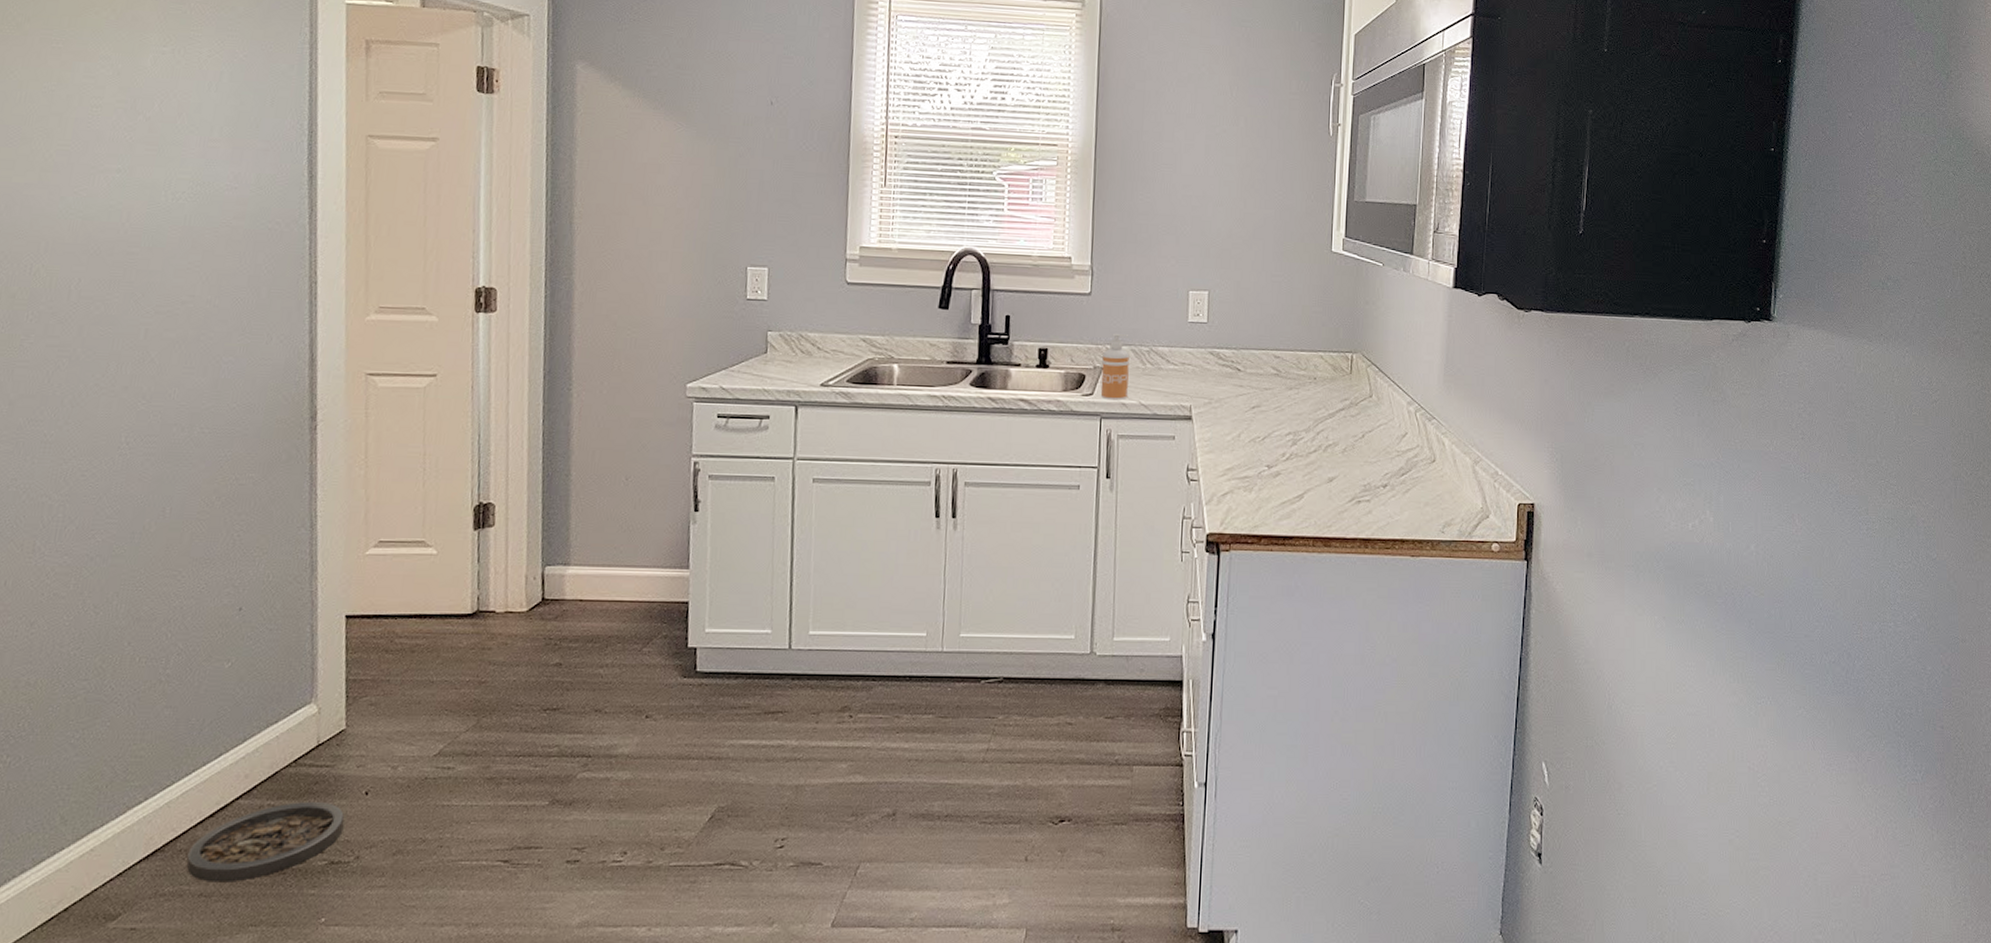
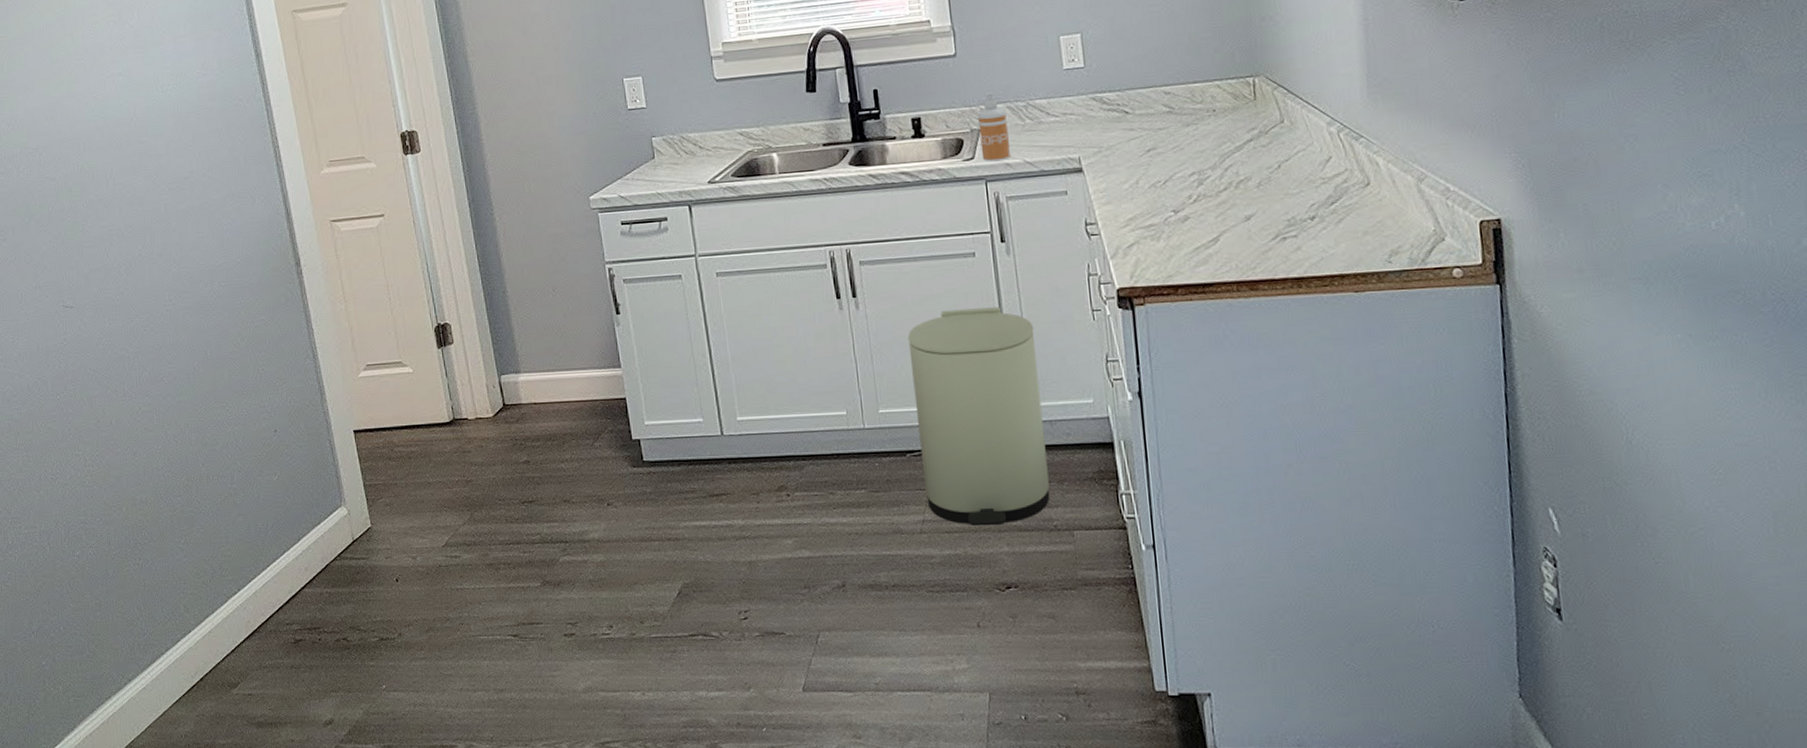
pet bowl: present [187,802,345,883] -> none [276,589,385,657]
pedal bin: none [994,539,1125,758] -> present [908,307,1050,527]

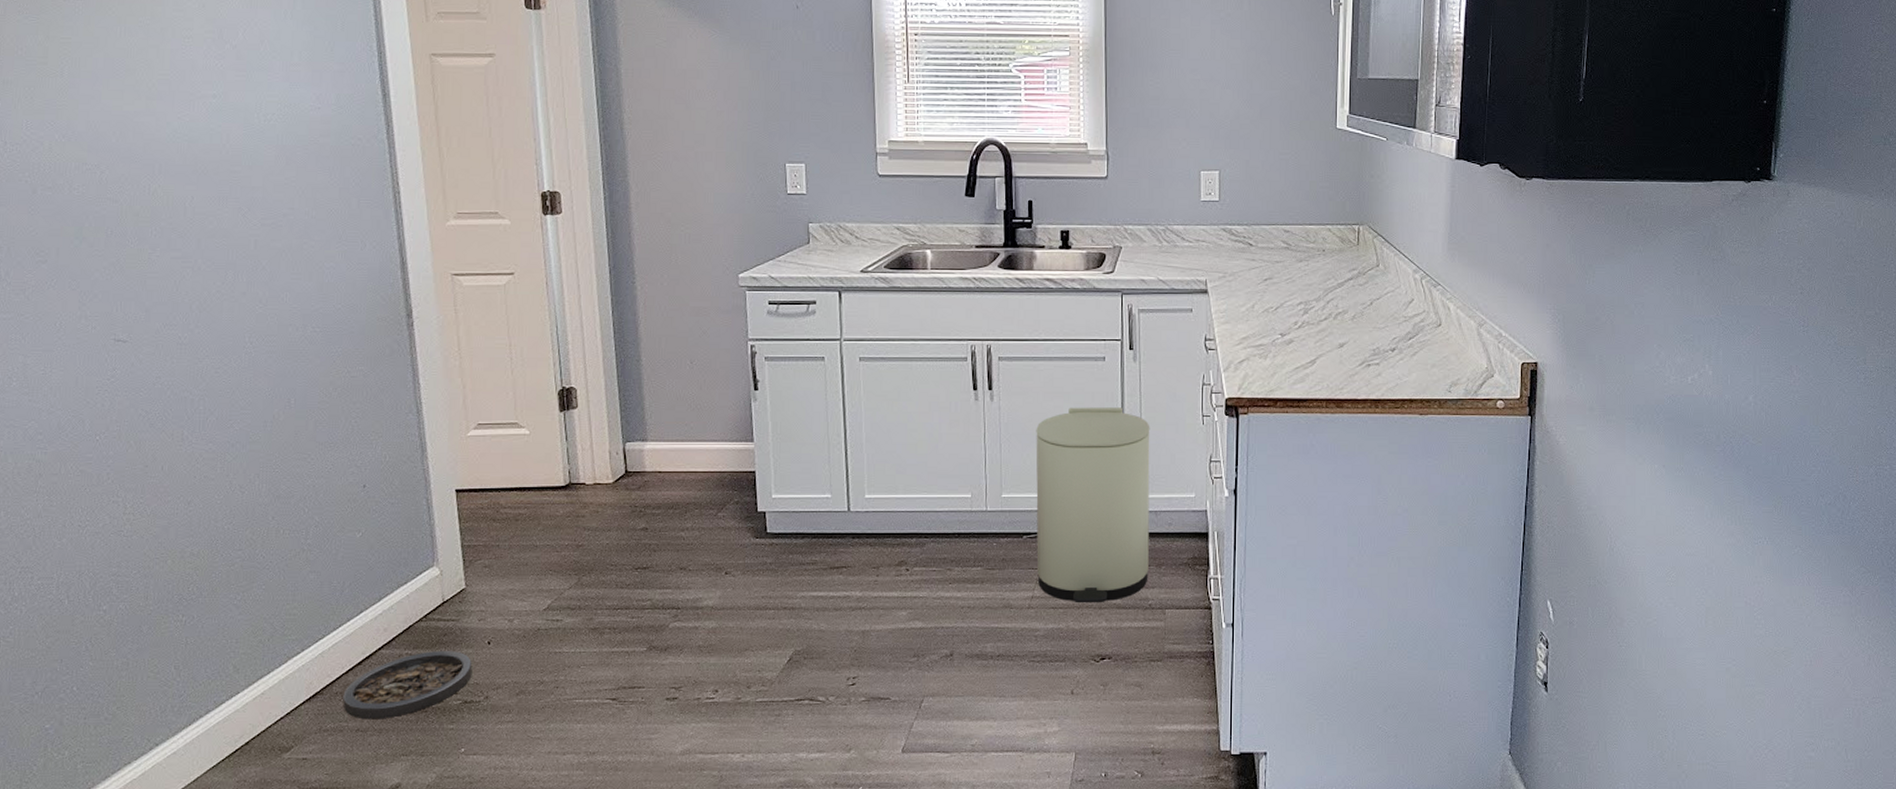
pet bowl: none [276,589,385,657] -> present [343,651,473,720]
soap dispenser: present [978,91,1012,162] -> none [1120,213,1147,277]

